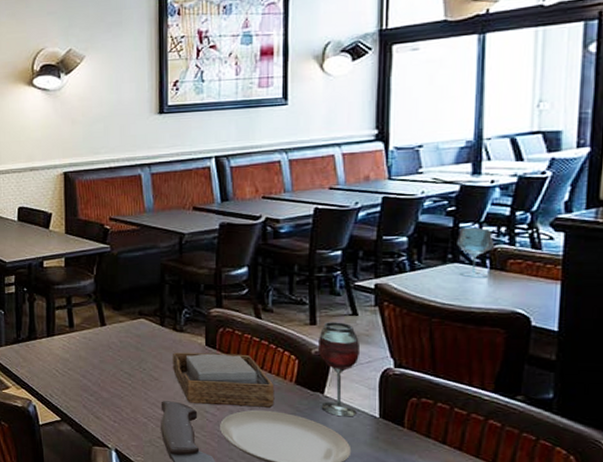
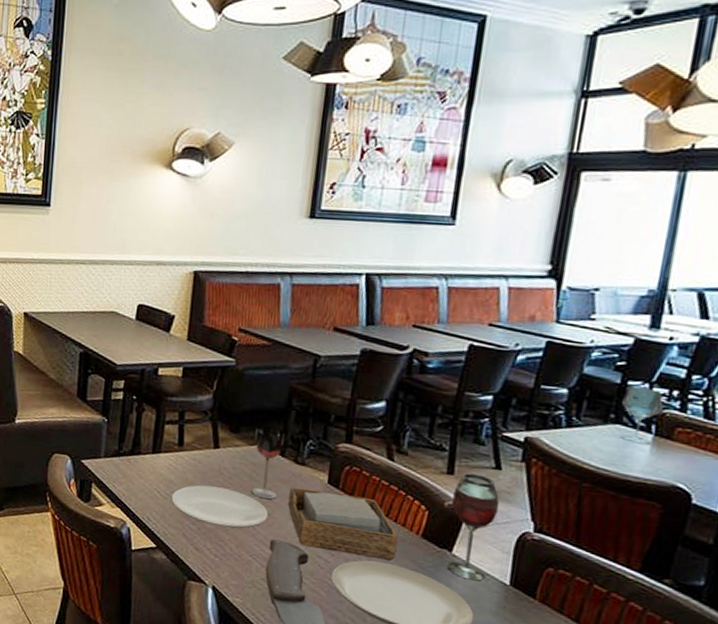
plate: none [69,360,156,396] -> present [171,485,268,529]
wineglass: none [136,301,162,366] -> present [251,426,284,500]

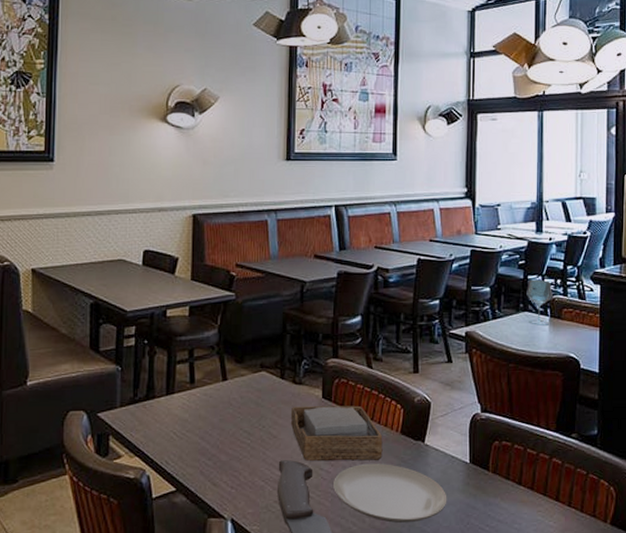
plate: present [171,485,268,529] -> none [187,418,275,458]
wineglass: present [251,426,284,500] -> none [258,353,282,423]
wineglass: present [447,473,499,581] -> none [420,369,455,465]

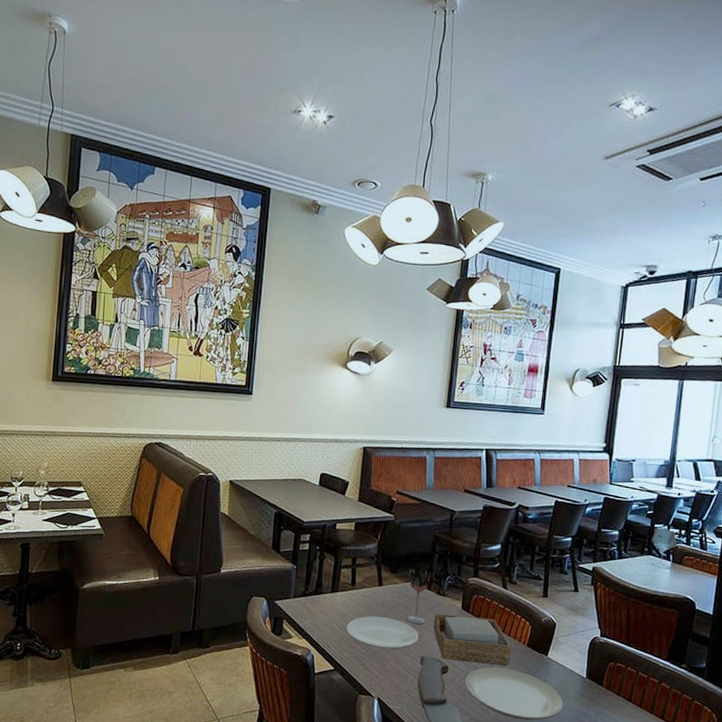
plate: none [187,418,275,458] -> present [346,616,419,650]
wineglass: none [258,353,282,423] -> present [406,566,430,625]

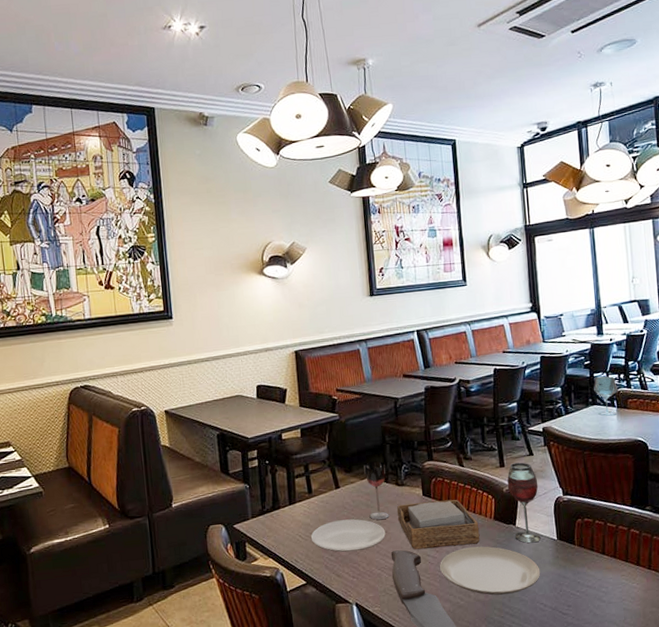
wineglass: none [544,595,578,677] -> present [507,462,541,543]

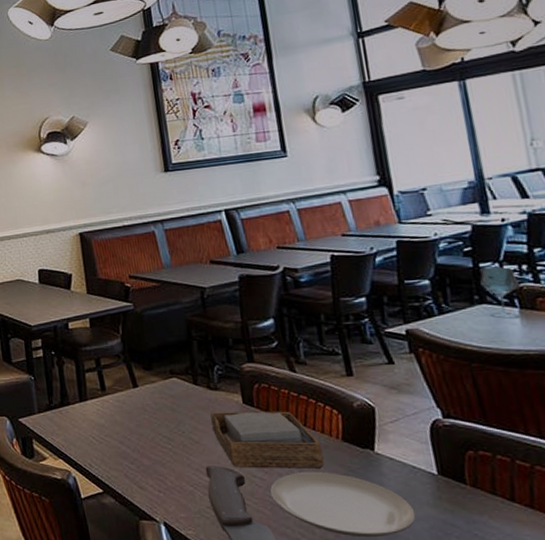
plate: present [310,519,386,553] -> none [106,424,198,462]
wineglass: present [364,461,389,520] -> none [166,359,201,428]
wineglass: present [507,462,541,543] -> none [358,372,413,475]

